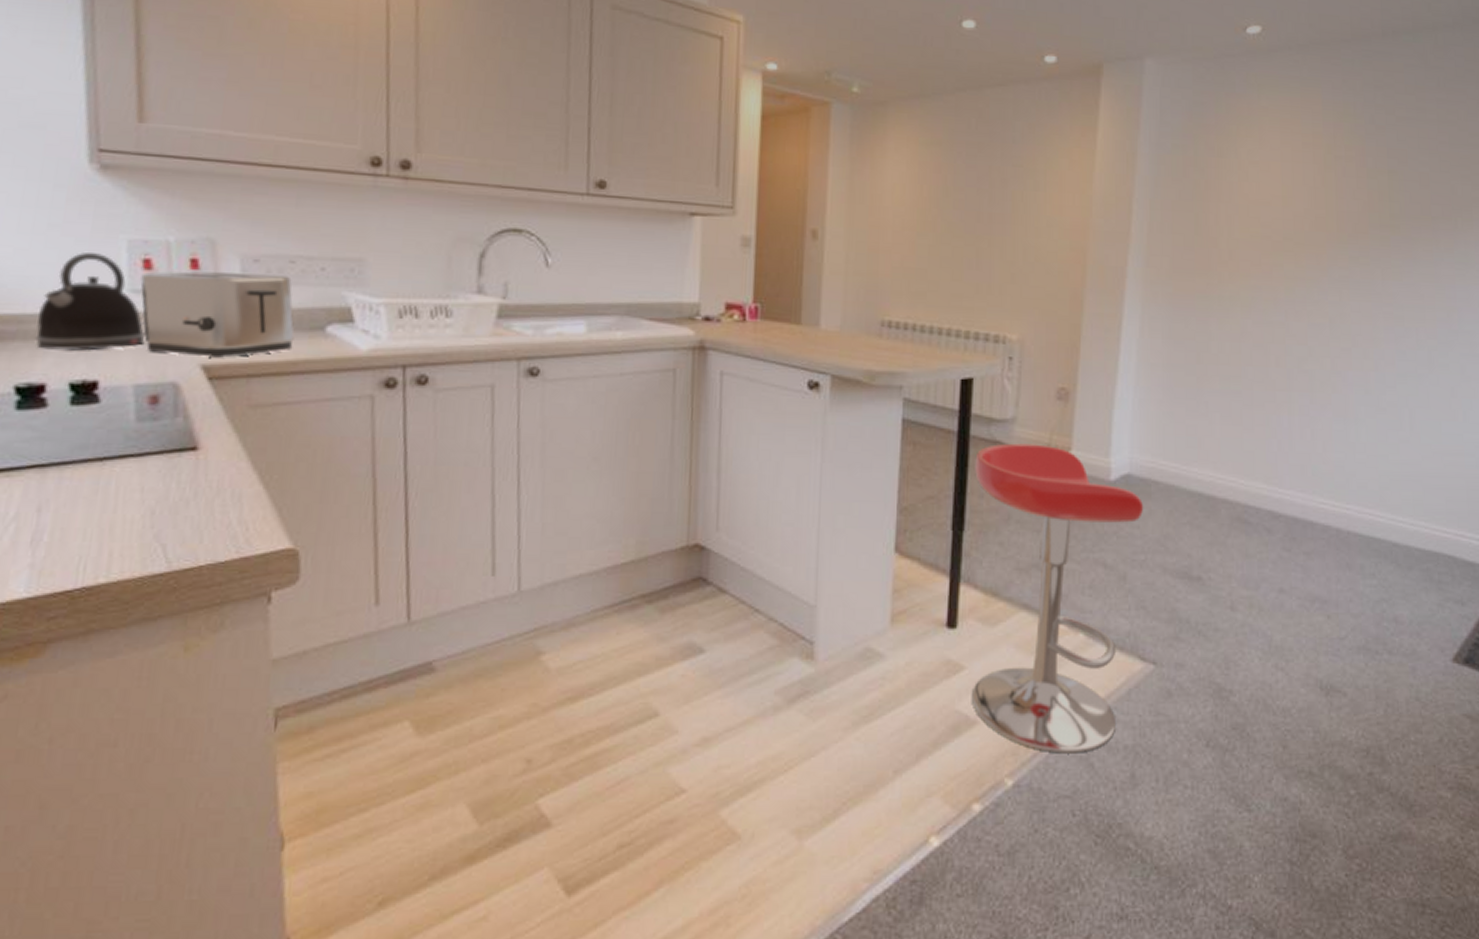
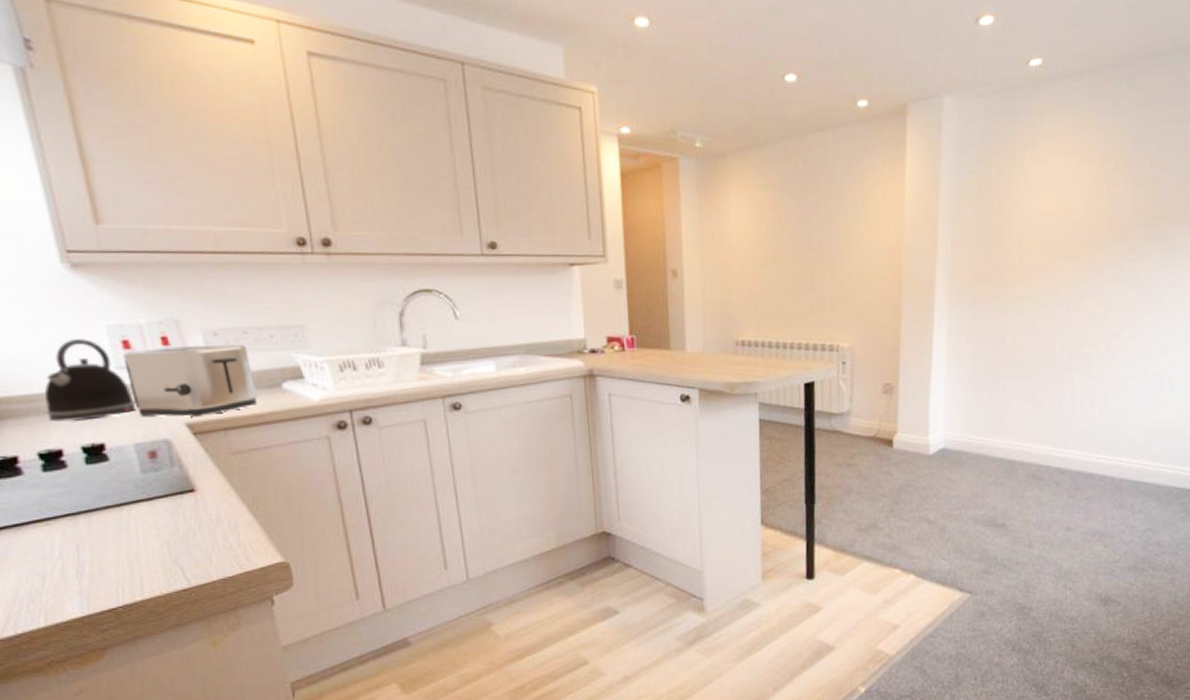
bar stool: present [973,443,1144,754] -> none [820,430,958,666]

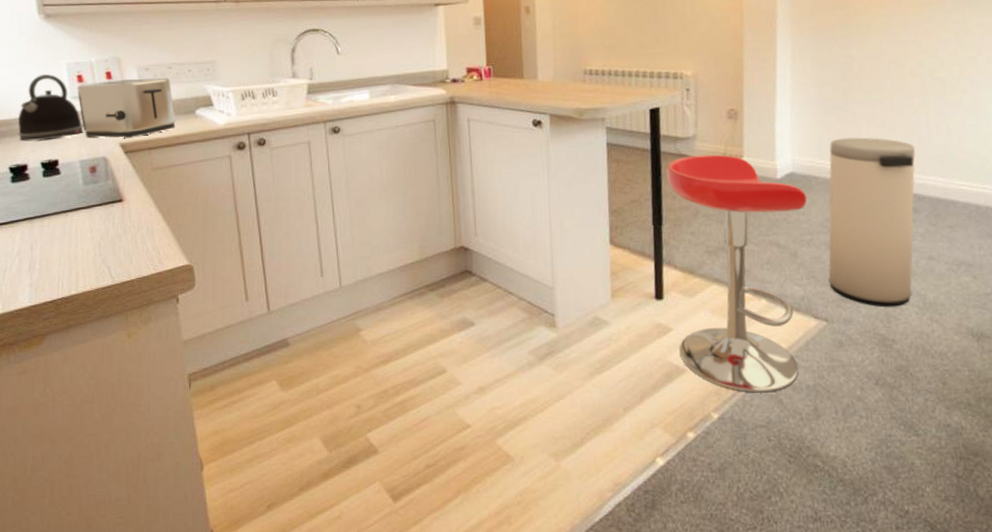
bar stool: none [820,430,958,666] -> present [666,154,807,393]
pedal bin: none [974,412,1060,577] -> present [828,137,915,306]

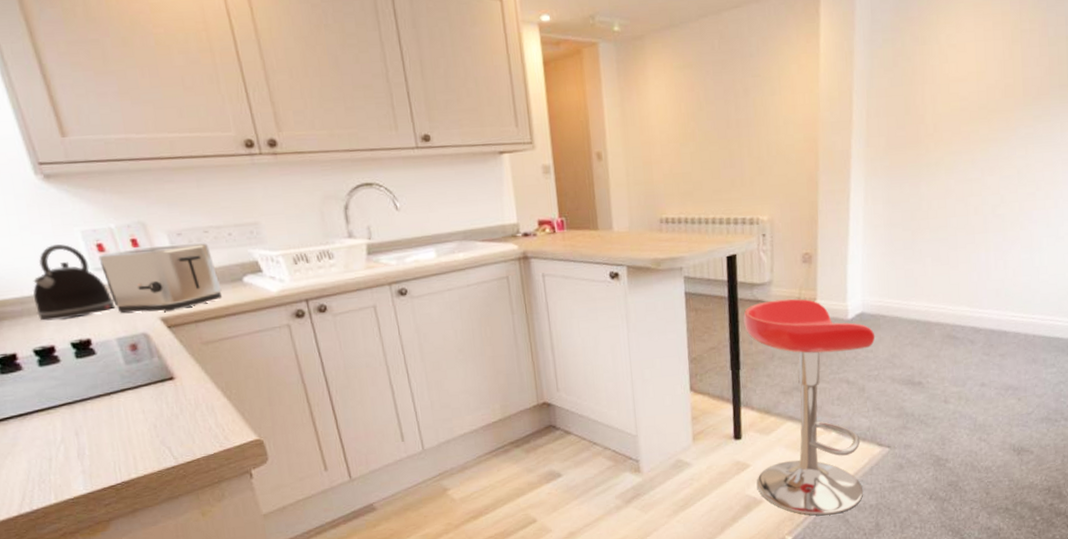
pedal bin: present [828,137,915,306] -> none [892,275,975,431]

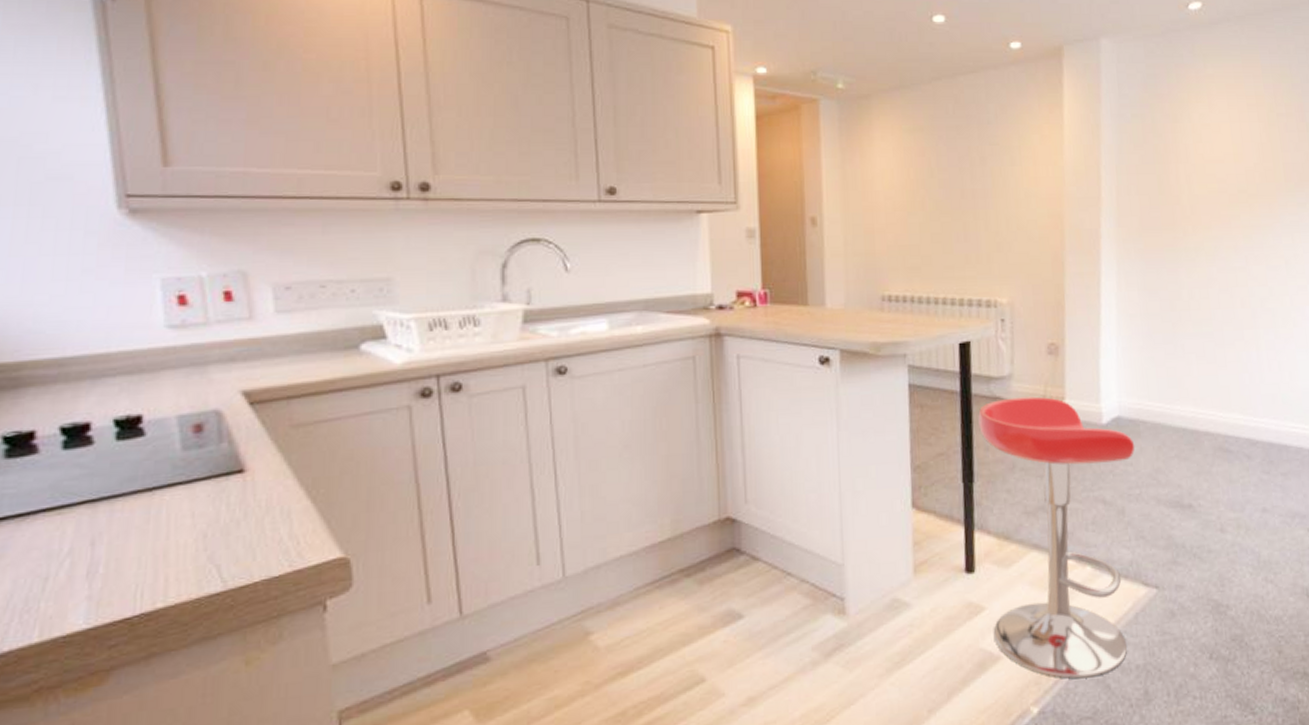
kettle: present [33,244,116,321] -> none [75,294,186,390]
toaster: present [98,243,223,313] -> none [176,300,330,384]

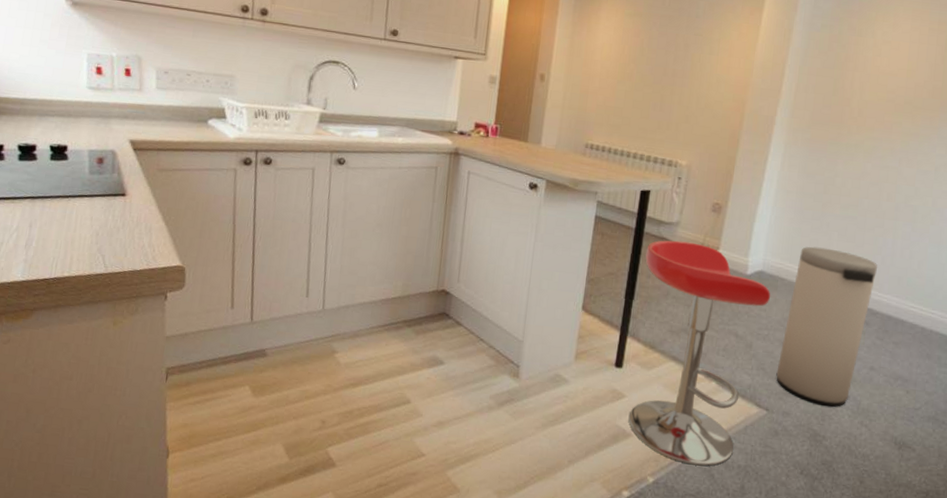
pedal bin: none [1158,375,1247,568] -> present [776,246,877,407]

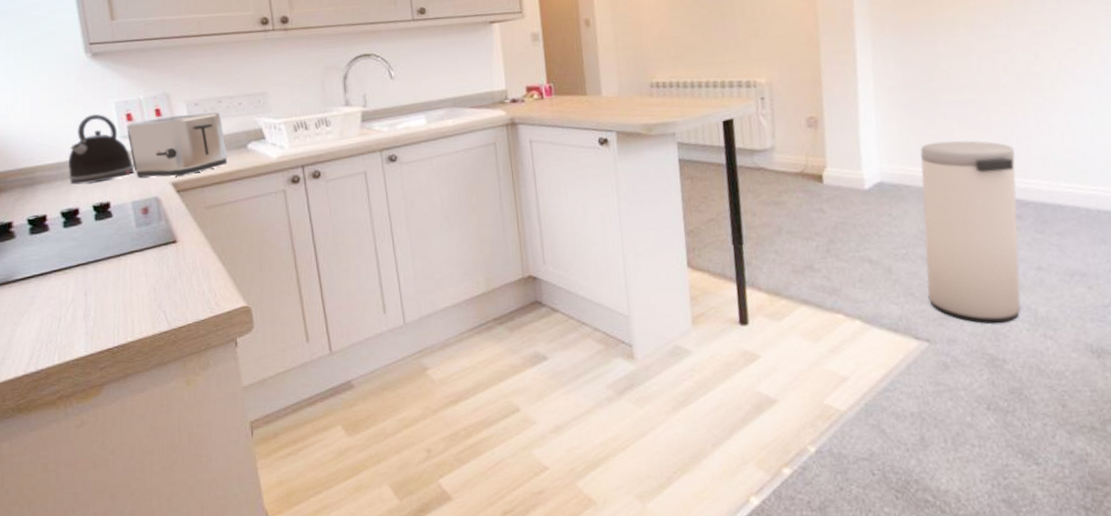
kettle: none [30,60,97,126] -> present [68,114,135,185]
toaster: none [94,76,188,136] -> present [126,112,228,178]
bar stool: present [629,240,771,466] -> none [744,166,901,423]

